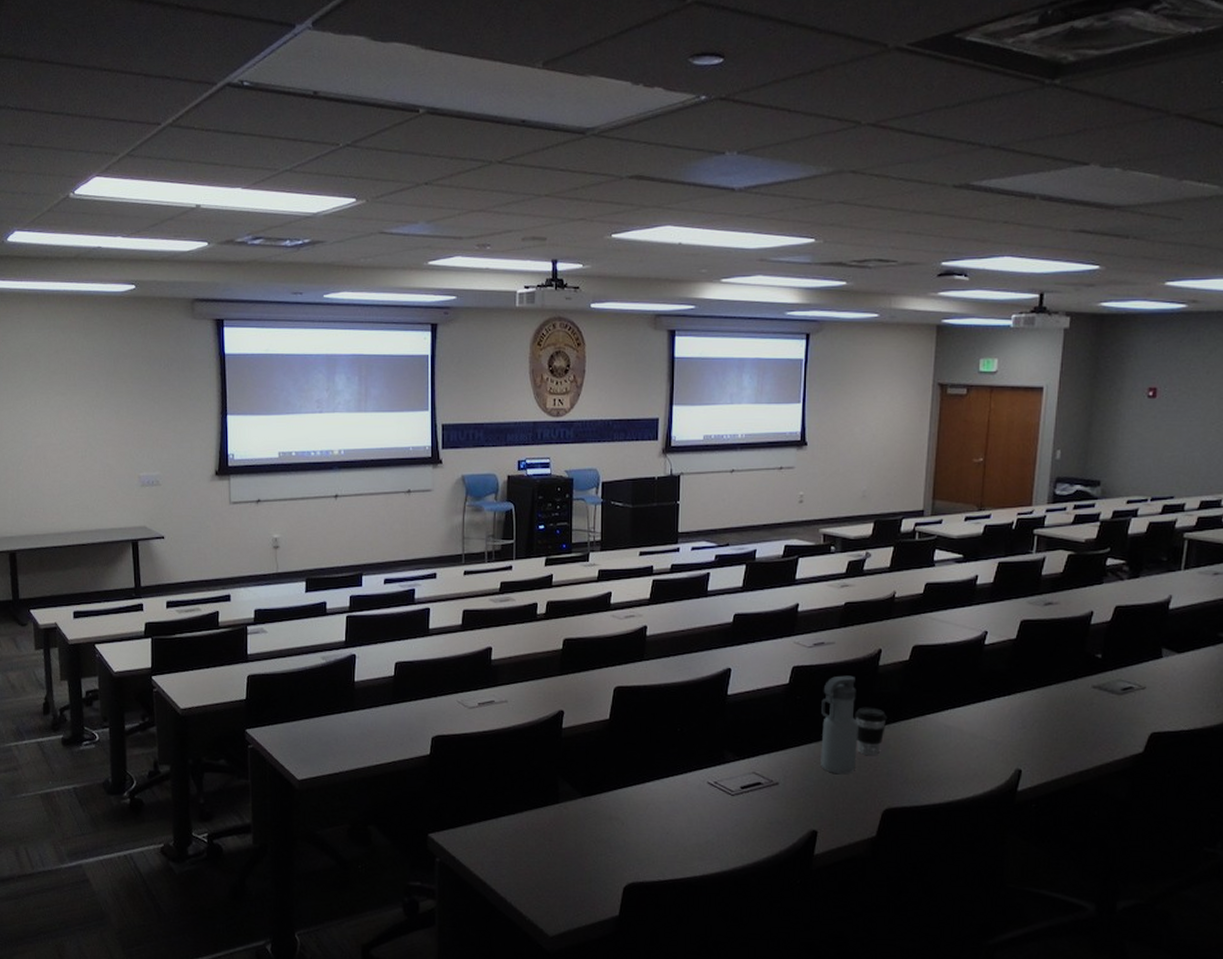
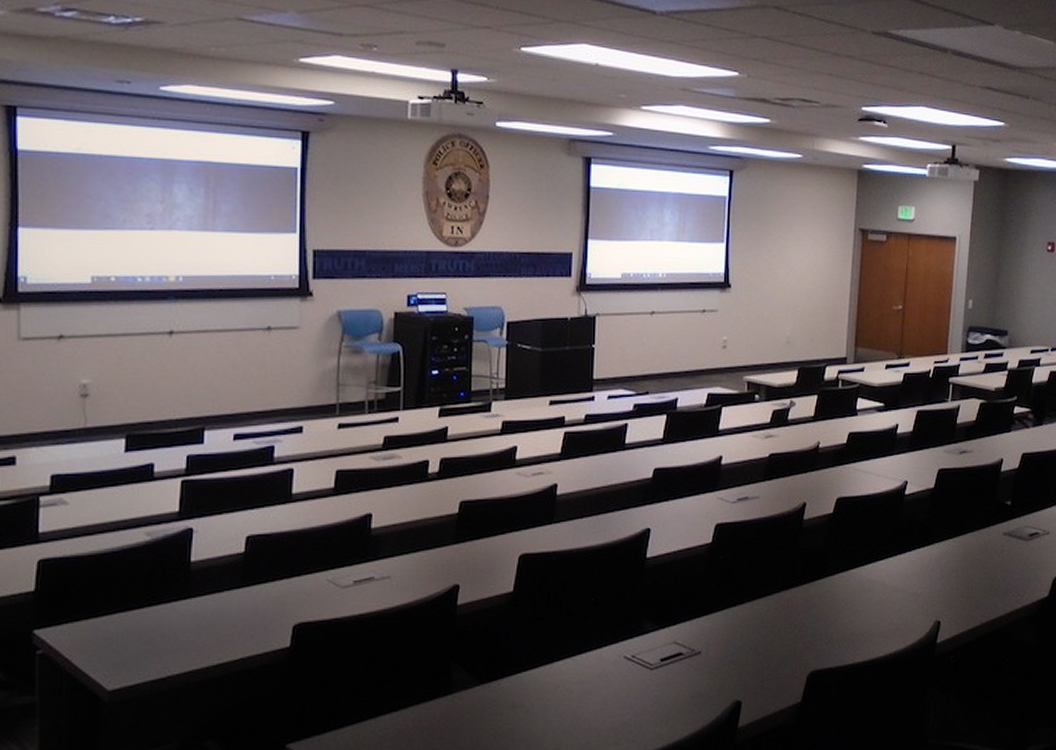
water bottle: present [820,675,859,774] -> none [745,531,783,637]
coffee cup: present [855,707,887,755] -> none [779,564,812,615]

